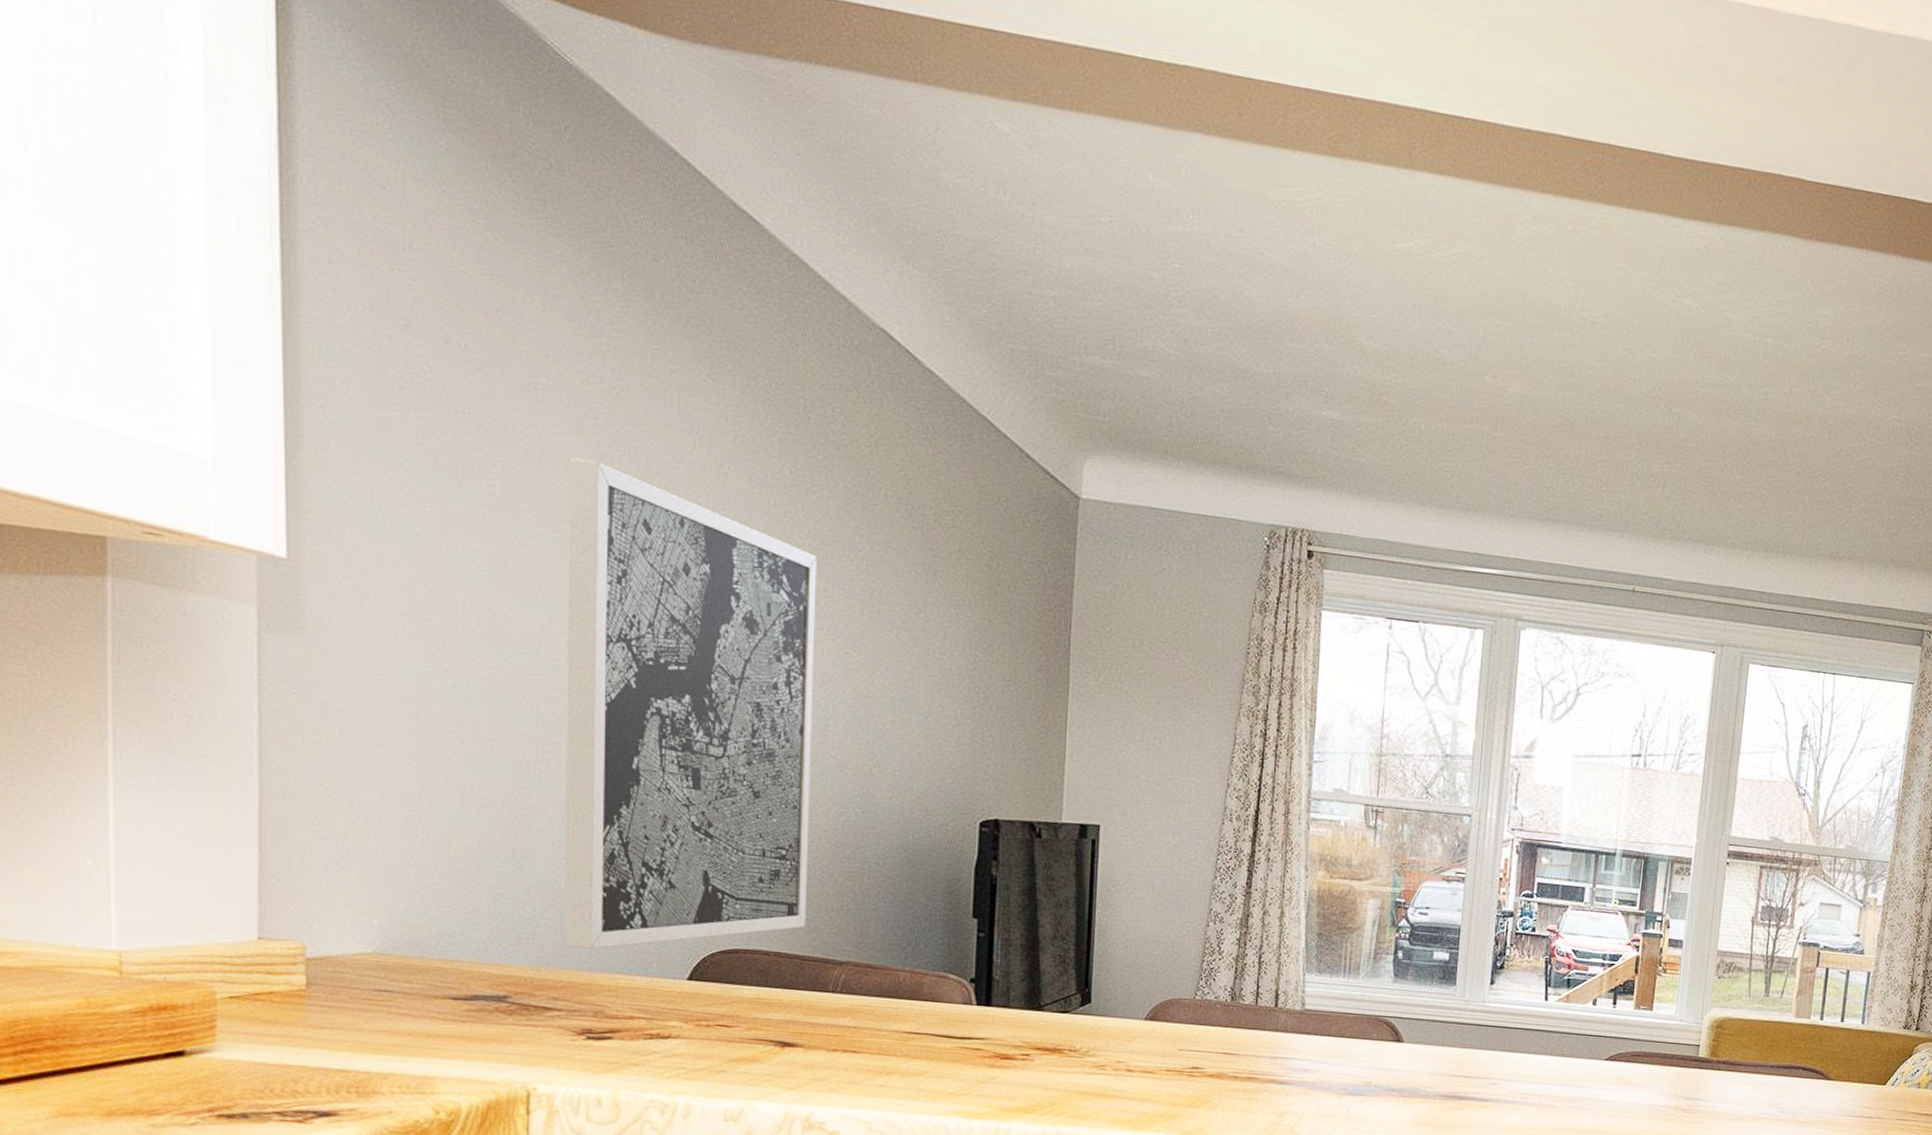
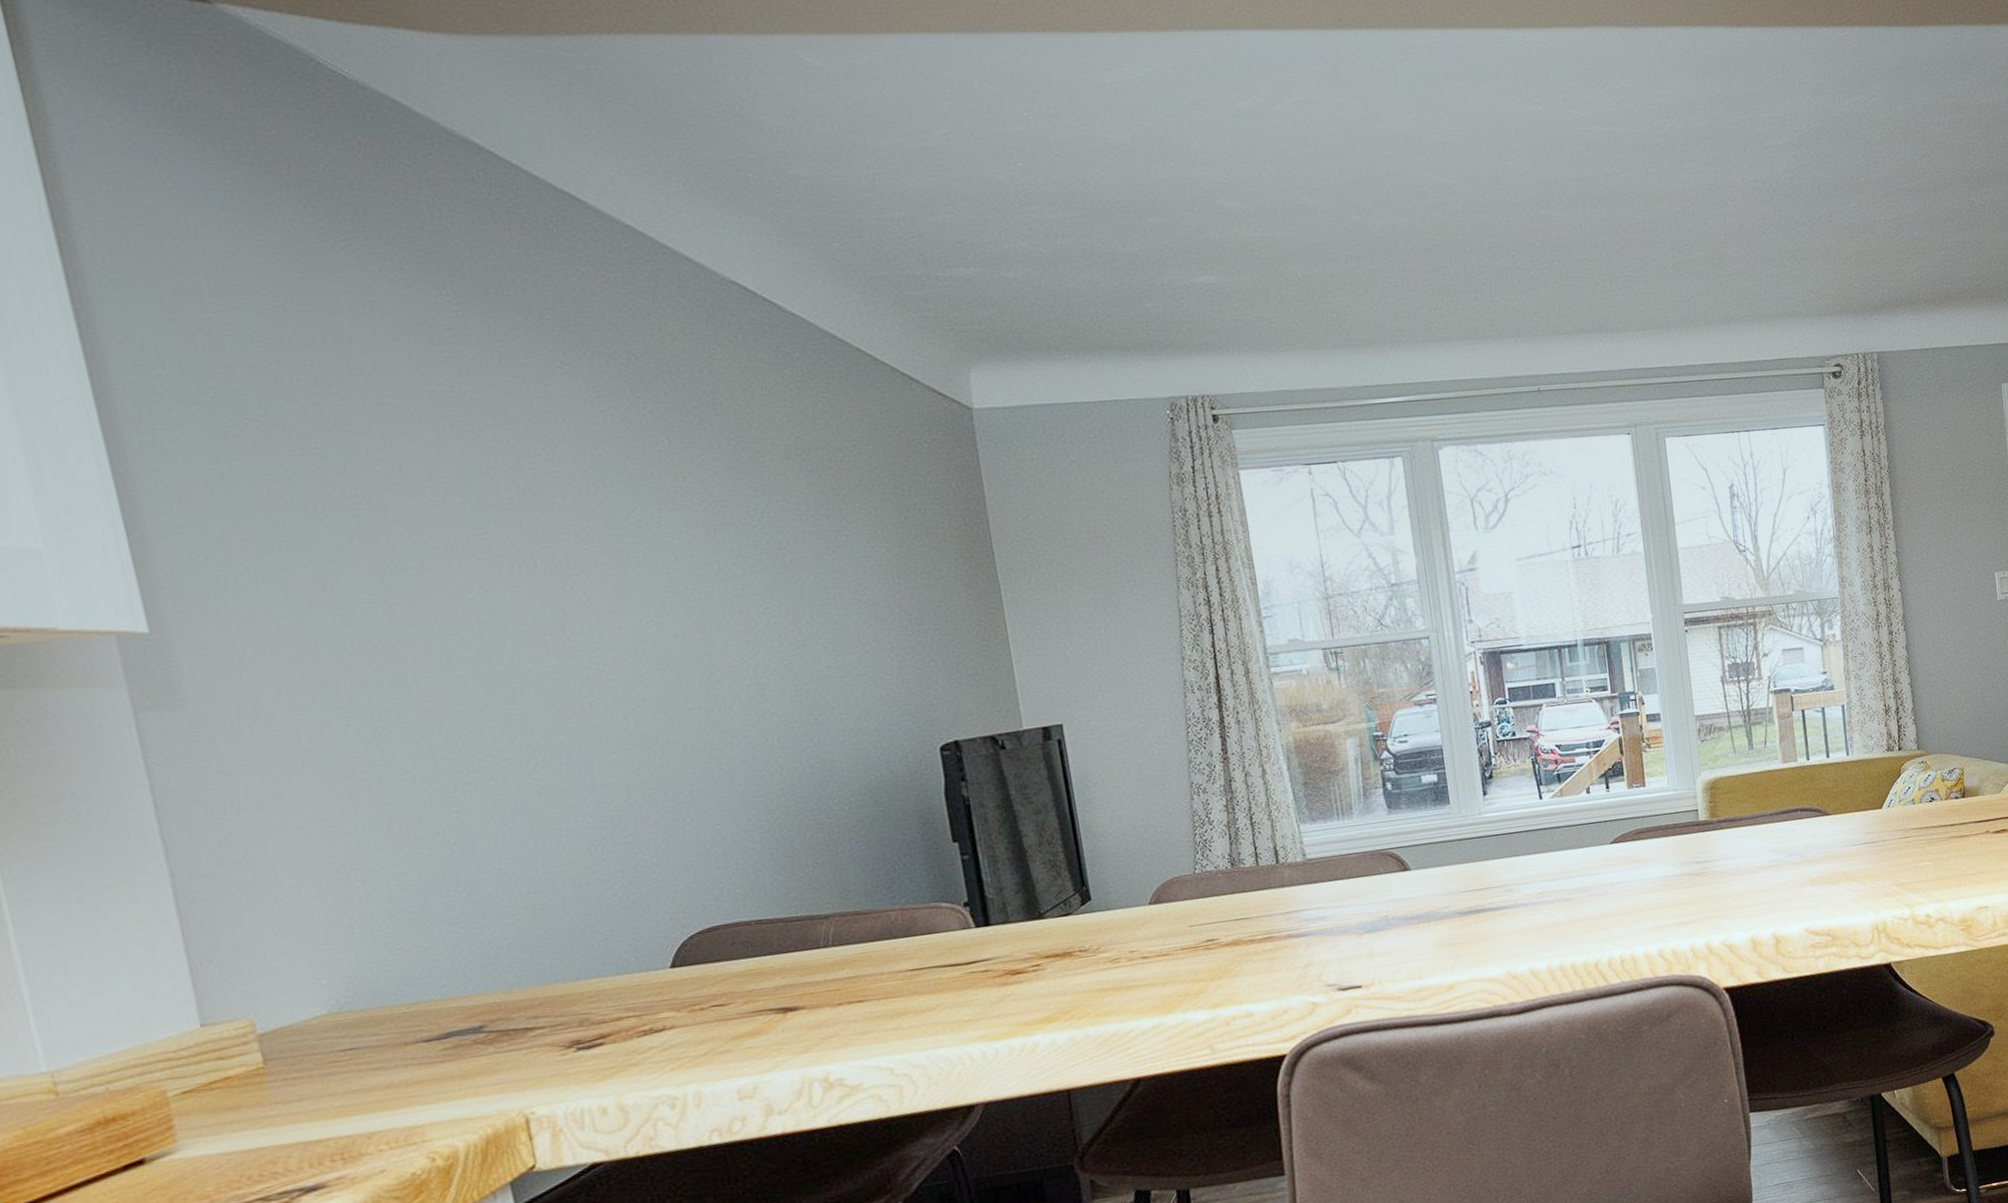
wall art: present [565,457,818,950] -> none [433,469,783,962]

